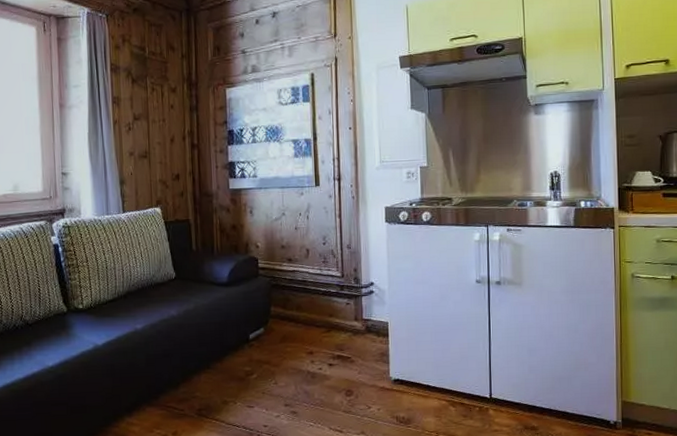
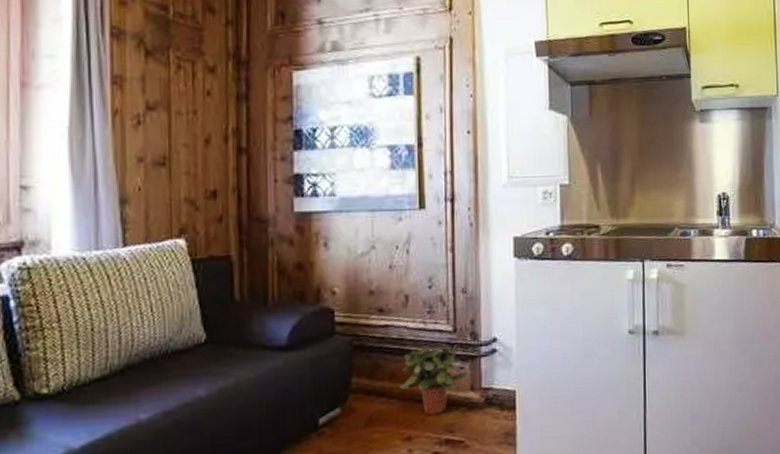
potted plant: none [303,286,353,337] -> present [399,344,469,415]

